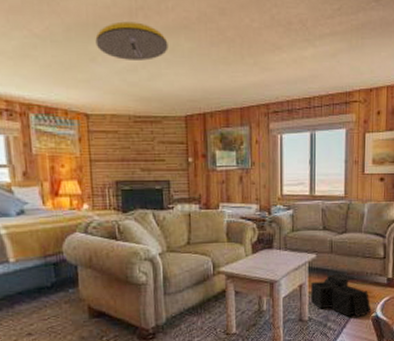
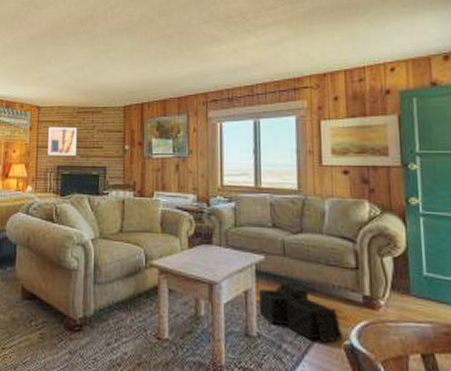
ceiling light: present [95,21,168,61] -> none [51,28,112,60]
wall art: none [102,138,136,170] -> present [48,127,77,155]

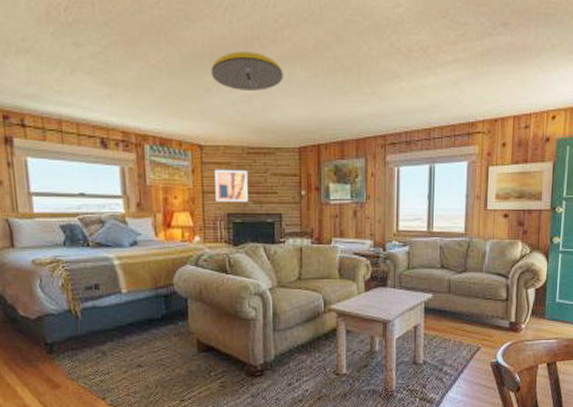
ceiling light: none [51,28,112,60] -> present [211,51,284,91]
storage bin: present [258,281,343,343] -> none [425,314,492,362]

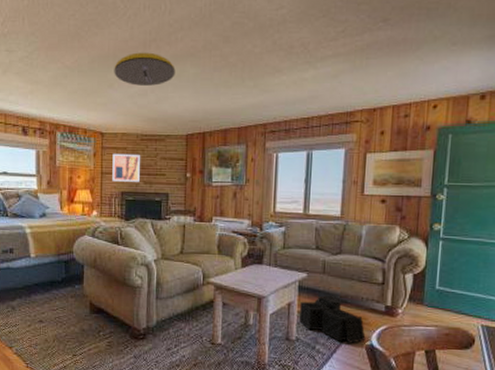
storage bin: none [425,314,492,362] -> present [298,295,366,343]

